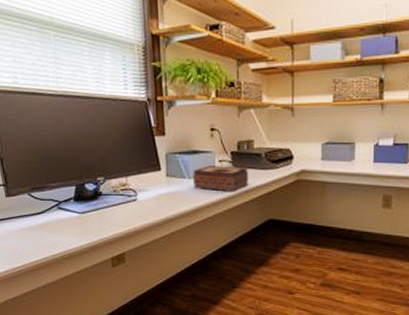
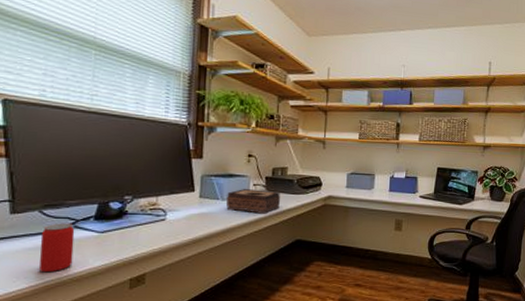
beverage can: none [32,205,61,251] -> present [39,223,75,273]

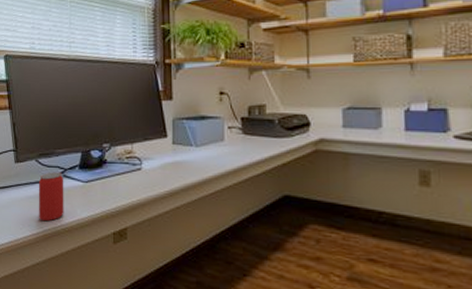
tissue box: present [226,189,280,214] -> none [201,133,260,163]

